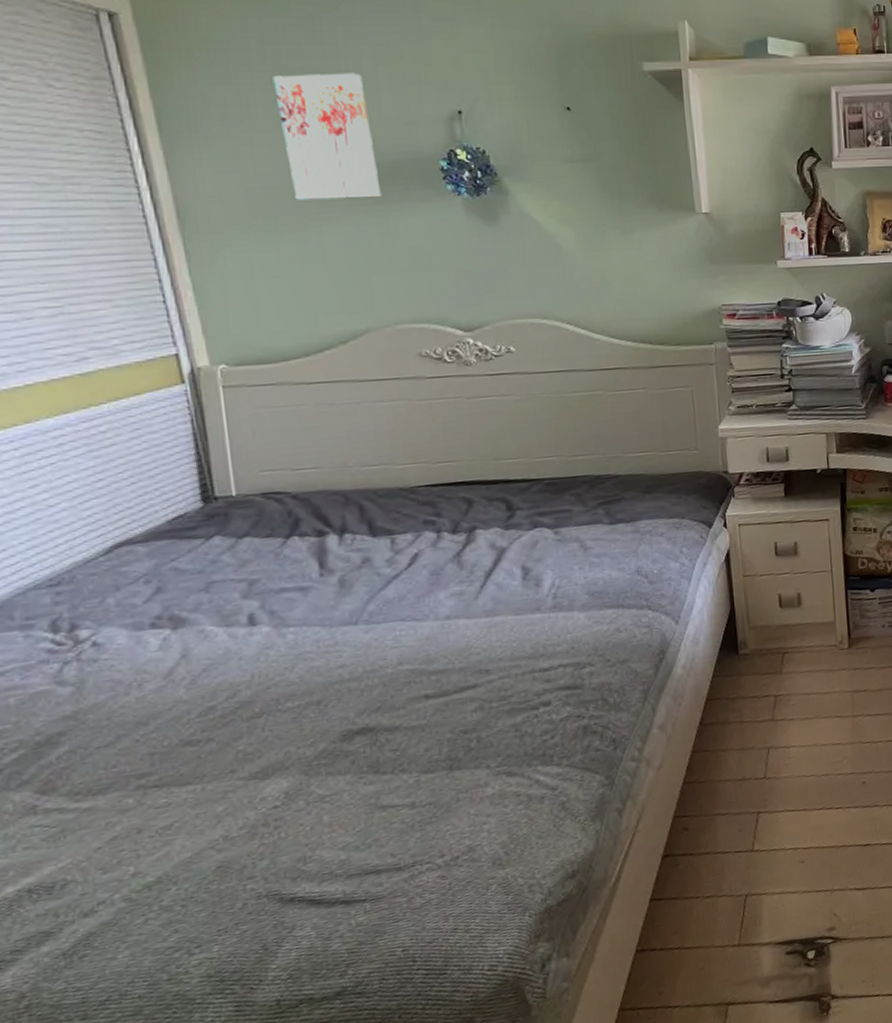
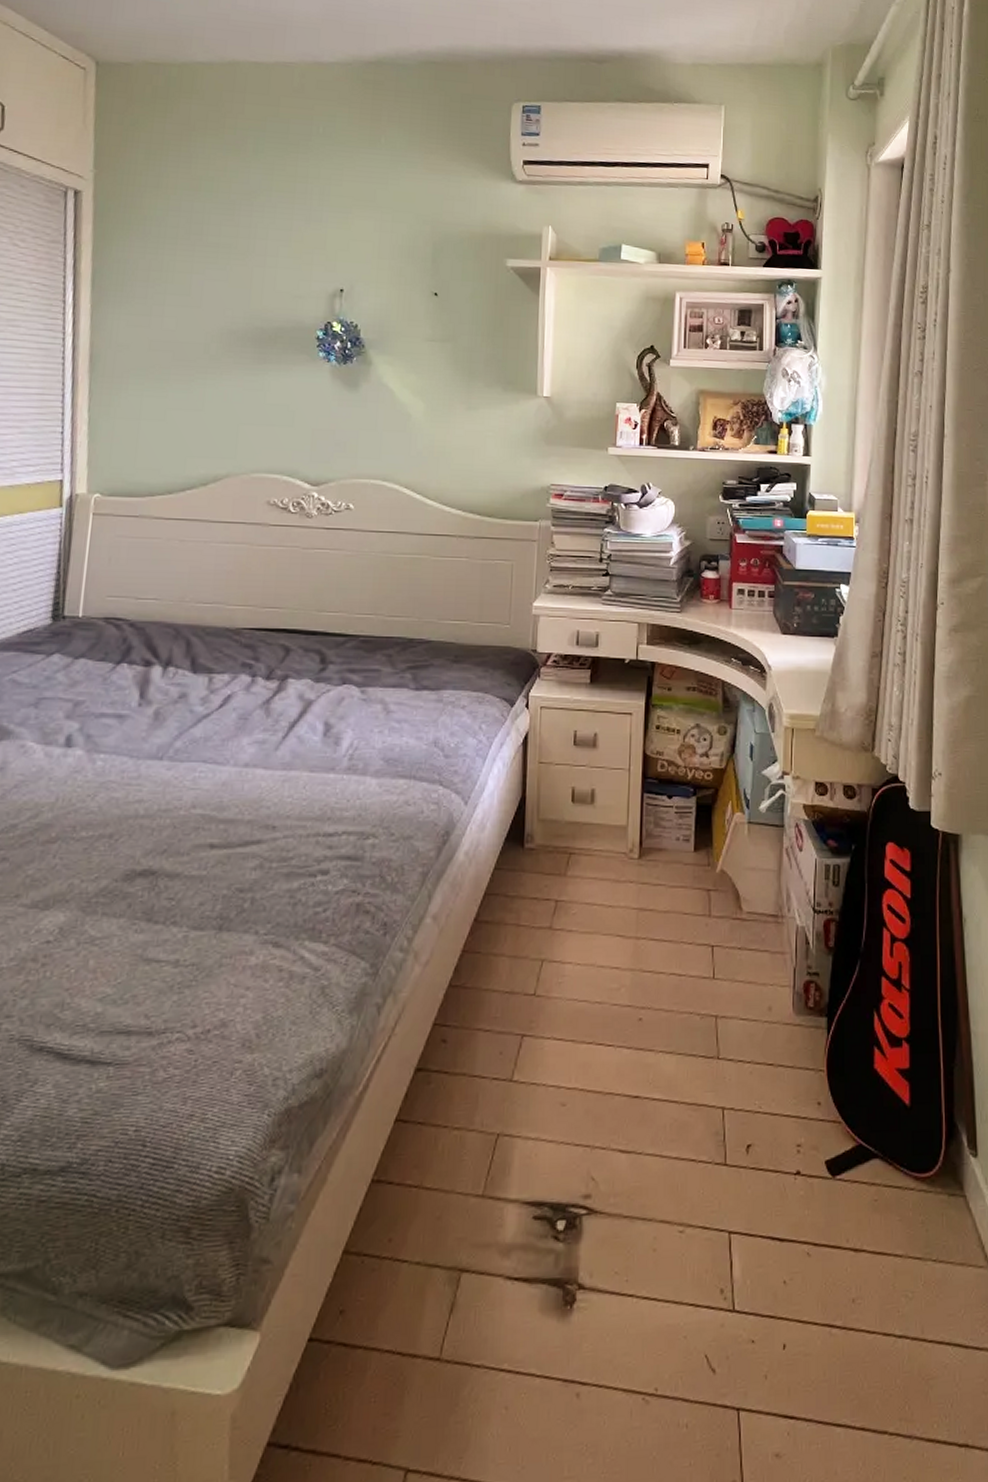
wall art: present [272,73,382,200] -> none [189,249,265,359]

